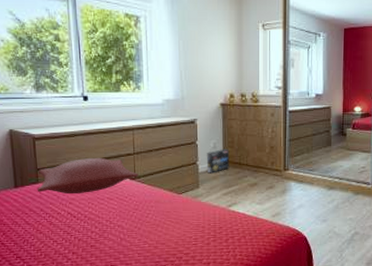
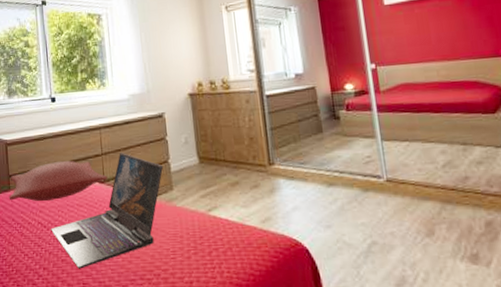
laptop: none [81,153,192,253] -> present [51,153,164,269]
box: present [206,148,230,174] -> none [178,142,205,173]

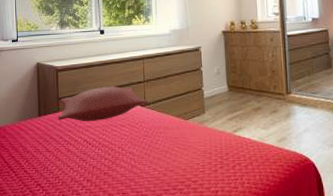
laptop: present [51,153,164,269] -> none [95,80,198,181]

